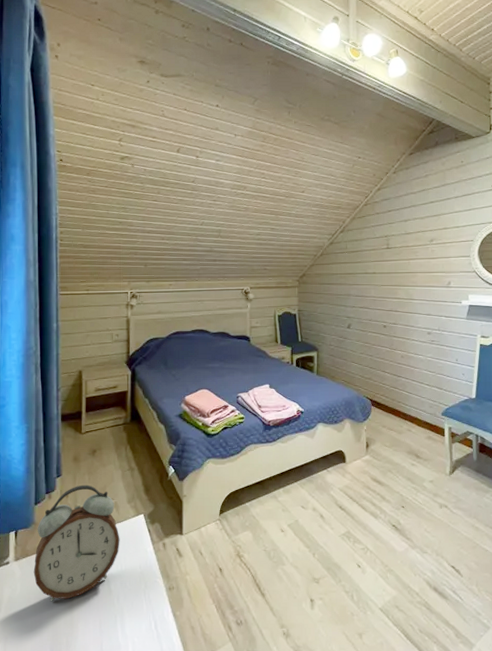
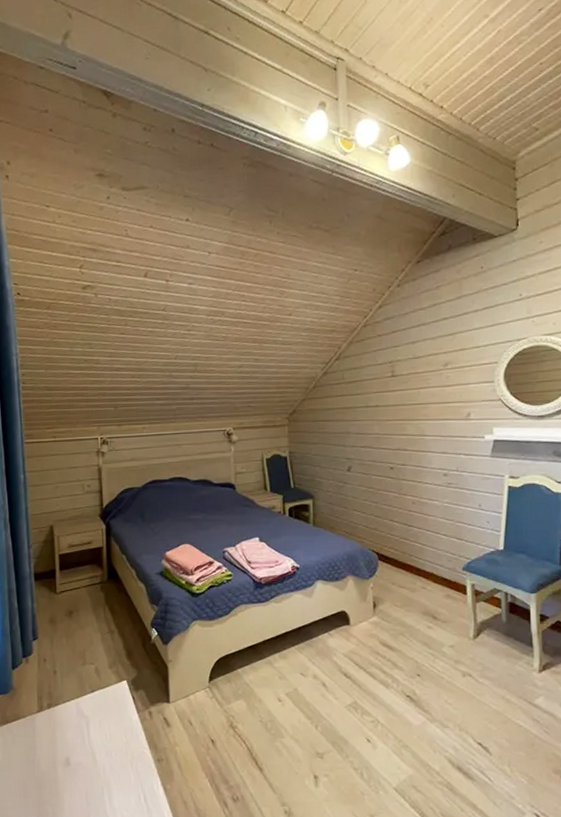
alarm clock: present [33,485,120,602] -> none [14,648,103,771]

